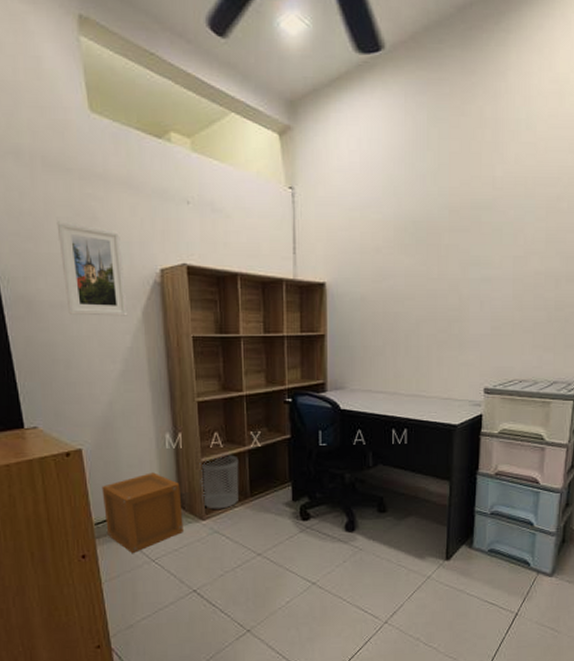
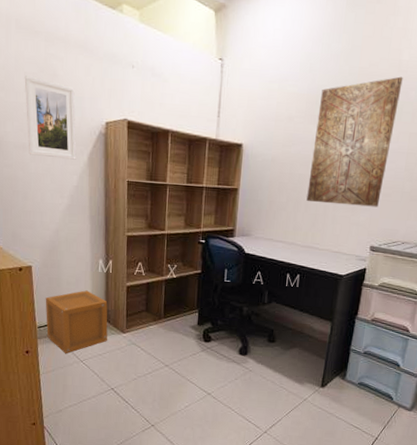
waste bin: present [199,454,239,509] -> none [124,281,157,326]
wall art: none [406,194,499,344] -> present [306,76,403,207]

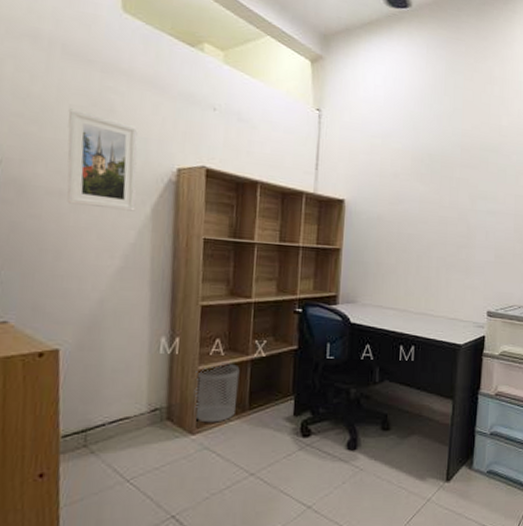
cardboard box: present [45,290,108,353] -> none [75,379,171,471]
waste bin: none [124,281,157,326] -> present [193,363,240,423]
wall art: present [306,76,403,207] -> none [417,140,504,270]

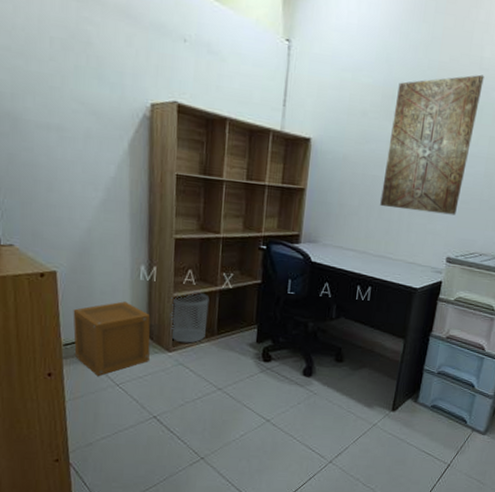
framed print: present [67,108,138,211] -> none [49,41,115,146]
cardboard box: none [75,379,171,471] -> present [73,301,151,376]
wall art: none [417,140,504,270] -> present [380,74,484,216]

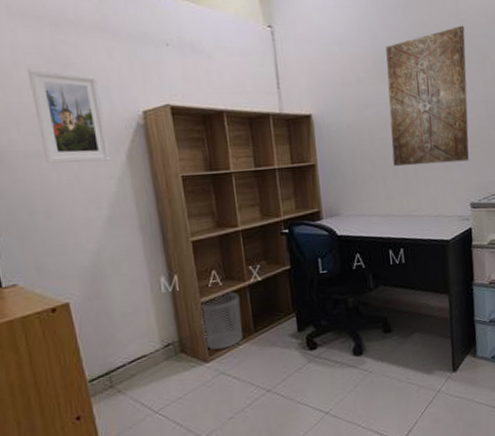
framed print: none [49,41,115,146] -> present [27,68,111,164]
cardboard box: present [73,301,151,376] -> none [94,319,187,407]

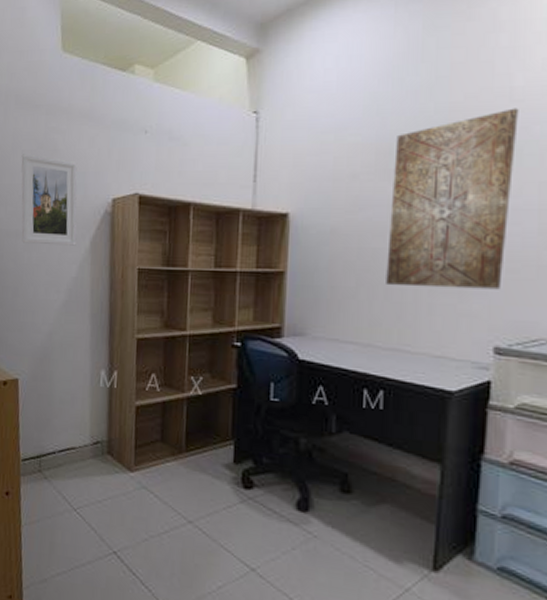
waste bin: present [199,291,243,350] -> none [131,399,176,462]

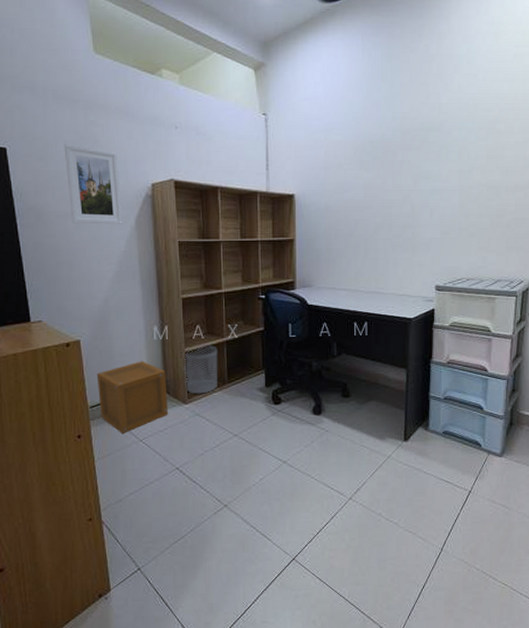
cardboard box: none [32,411,111,498] -> present [96,361,168,433]
waste bin: none [131,399,176,462] -> present [183,345,218,394]
wall art: present [386,108,519,290] -> none [365,118,445,247]

